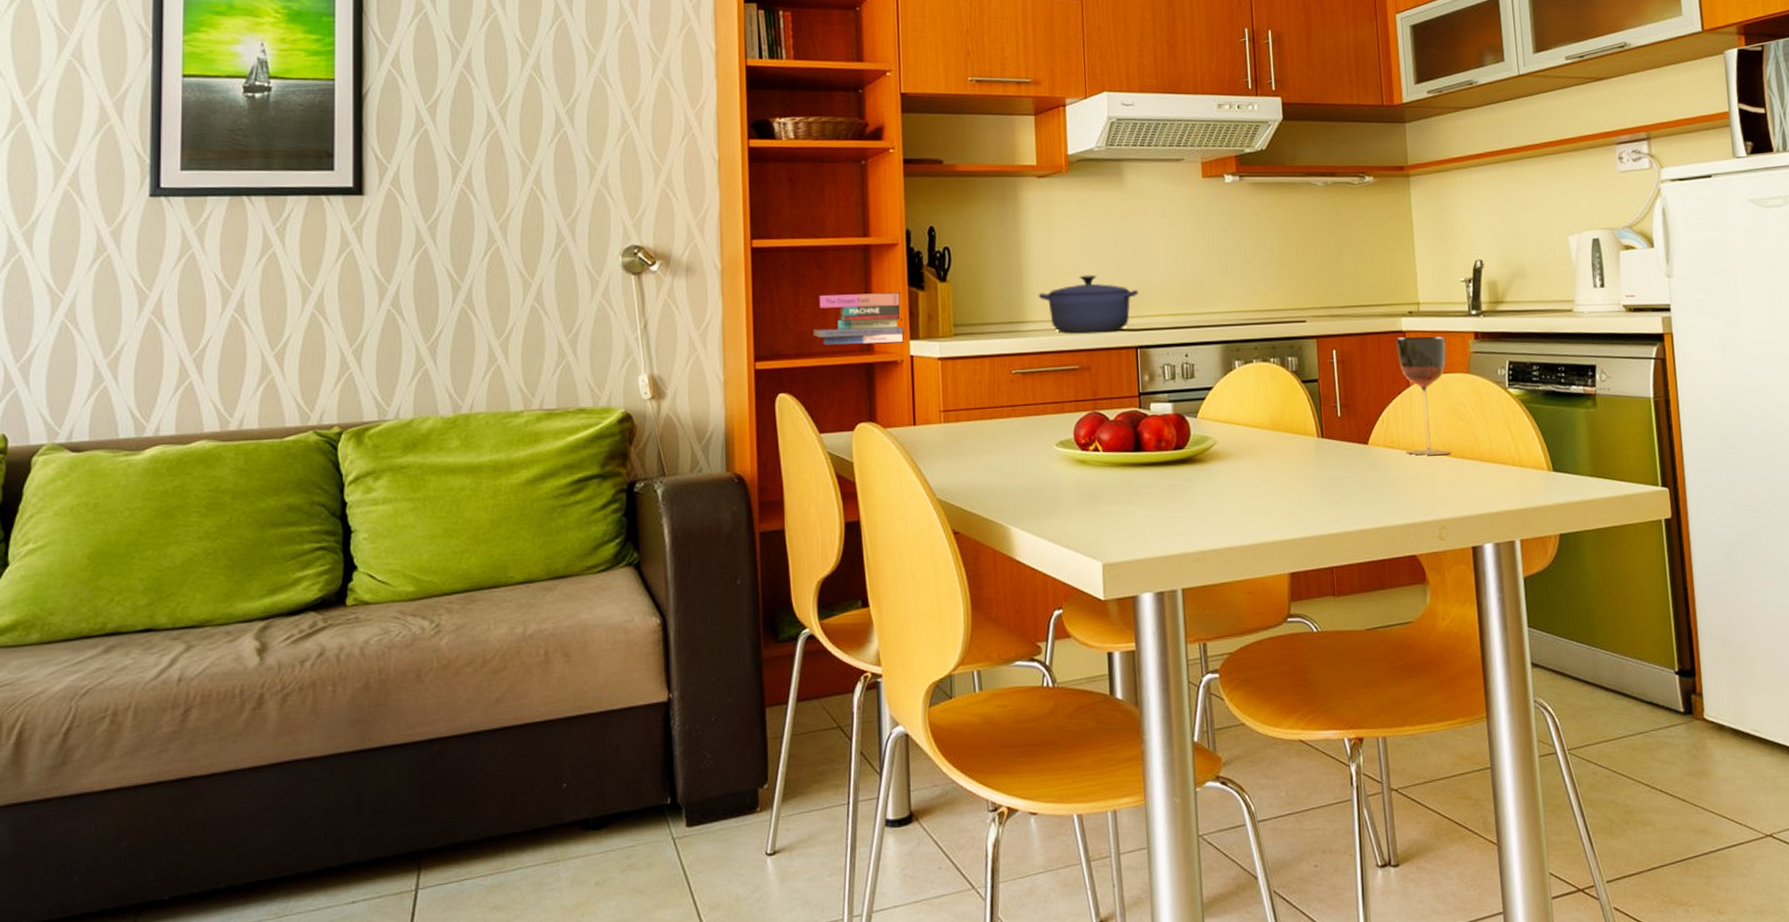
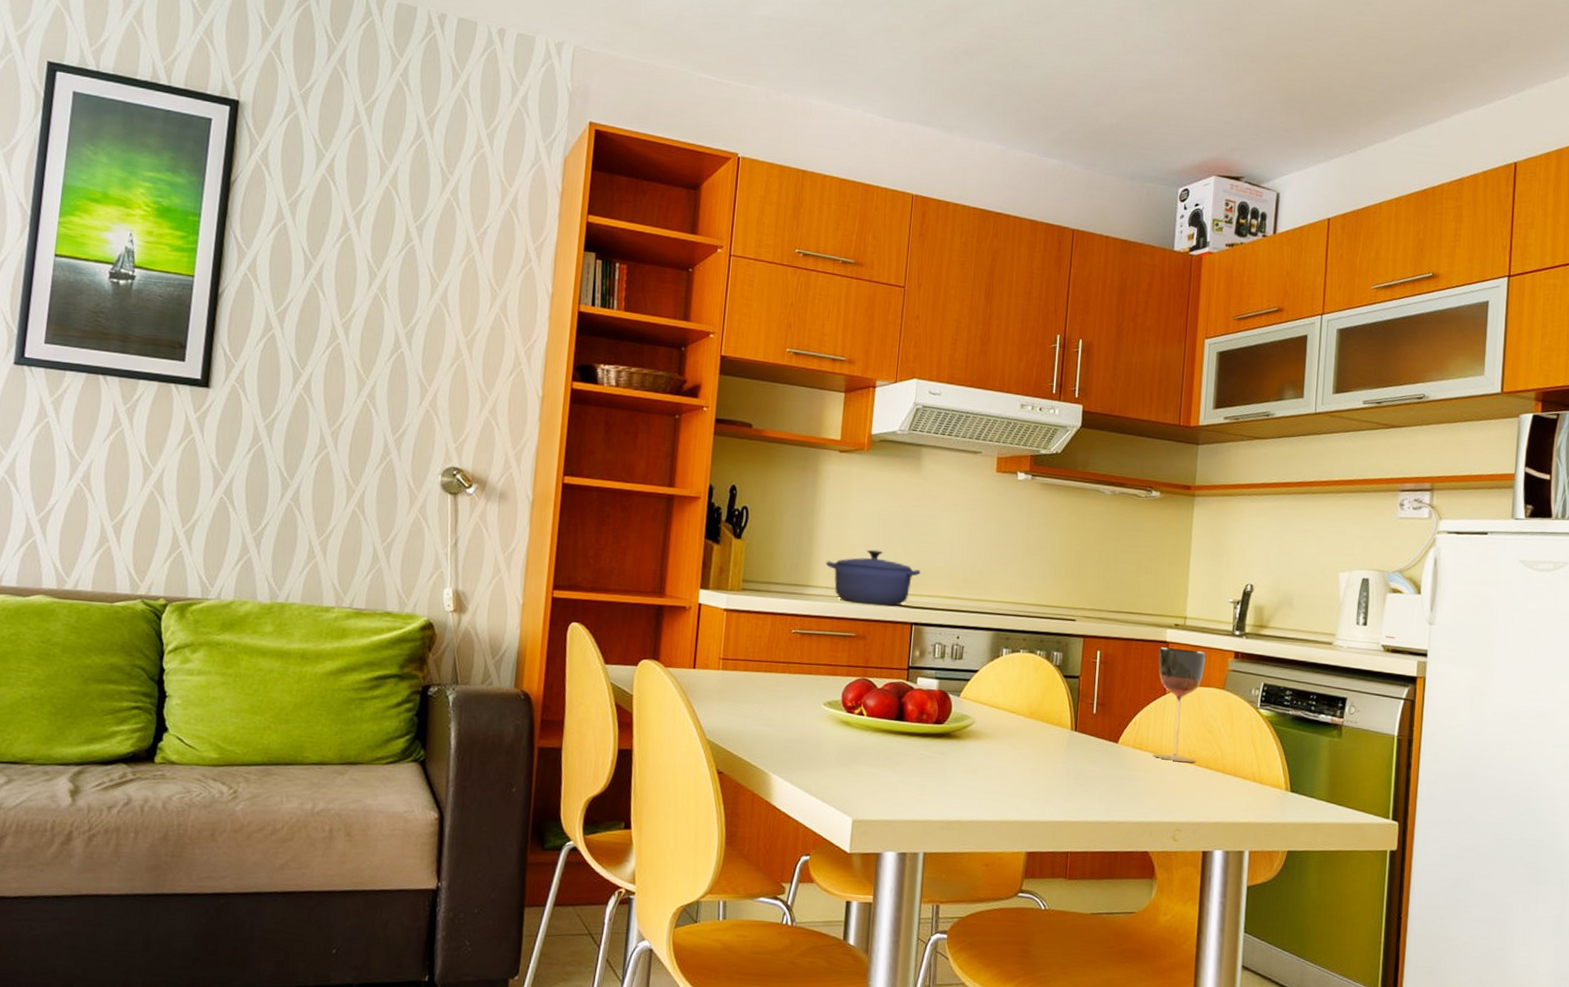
books: present [813,292,904,345] -> none [610,535,698,591]

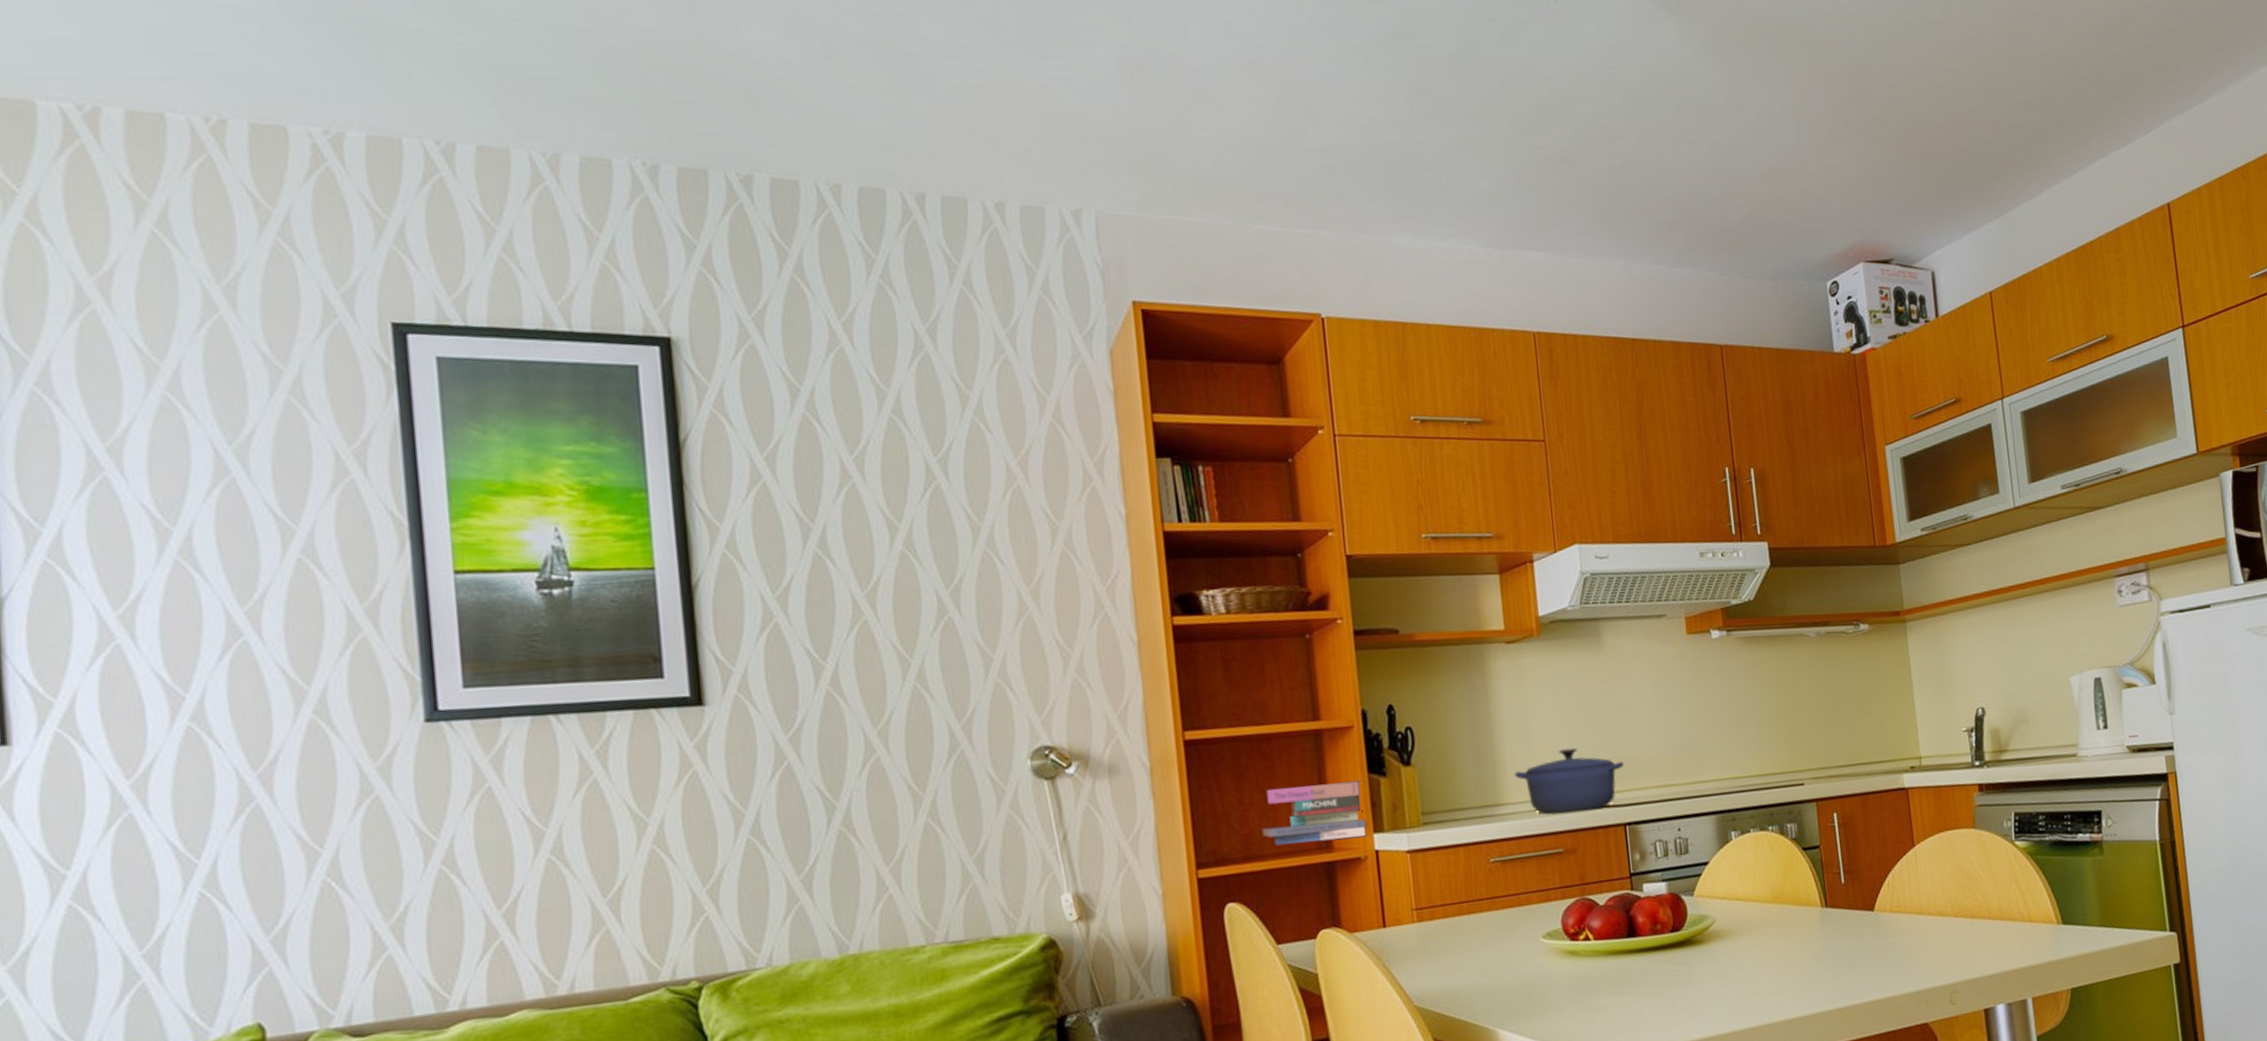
books: none [610,535,698,591] -> present [1262,780,1366,846]
wineglass: present [1153,647,1207,762] -> none [1898,791,1960,918]

